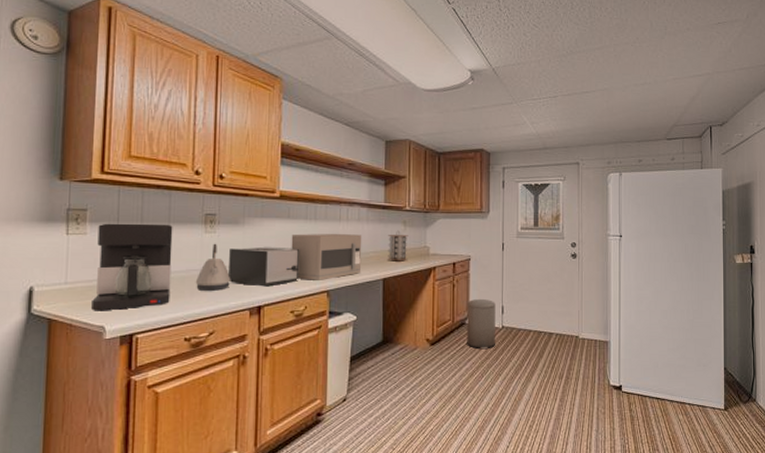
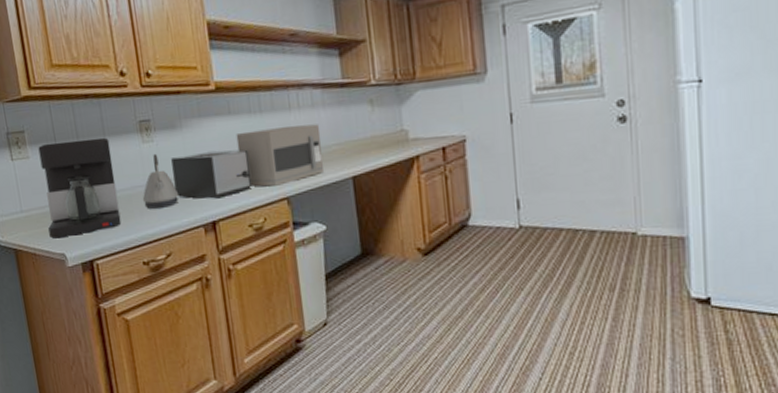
spice rack: present [386,230,408,262] -> none [352,112,382,154]
pedal bin: present [467,298,496,350] -> none [467,191,512,258]

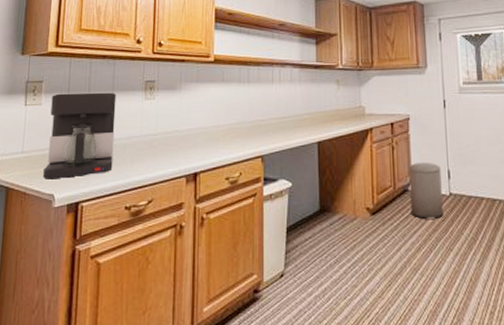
kettle: present [142,153,179,210] -> none [135,109,169,159]
toaster: present [171,149,253,199] -> none [166,111,234,153]
microwave: present [236,124,323,187] -> none [225,96,295,145]
pedal bin: none [467,191,512,258] -> present [409,162,443,220]

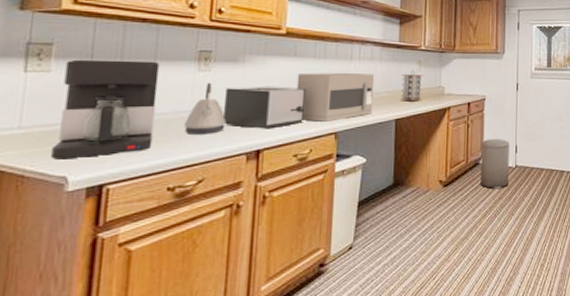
kettle: none [135,109,169,159] -> present [183,82,227,136]
toaster: none [166,111,234,153] -> present [223,86,307,129]
microwave: none [225,96,295,145] -> present [296,73,375,122]
spice rack: none [320,90,343,123] -> present [400,70,423,102]

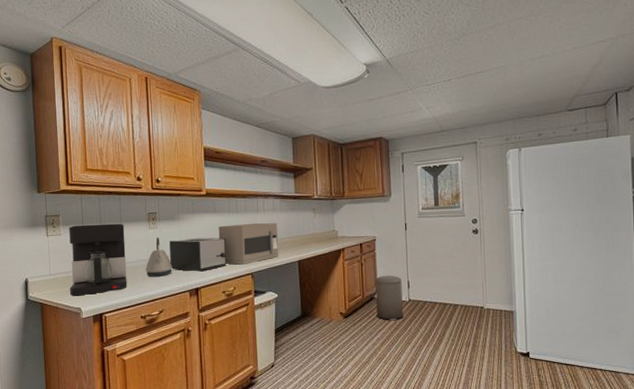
spice rack: present [400,70,423,102] -> none [300,217,319,245]

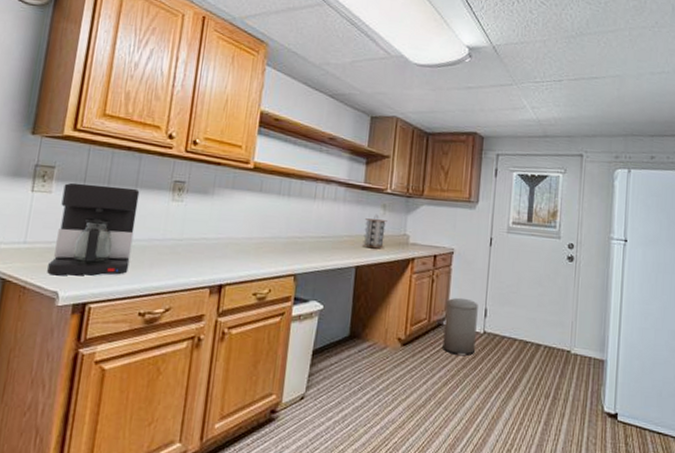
kettle: present [145,237,173,278] -> none [156,212,194,265]
toaster: present [169,237,227,272] -> none [191,219,270,265]
microwave: present [218,223,279,265] -> none [260,209,337,263]
spice rack: none [300,217,319,245] -> present [361,214,387,249]

